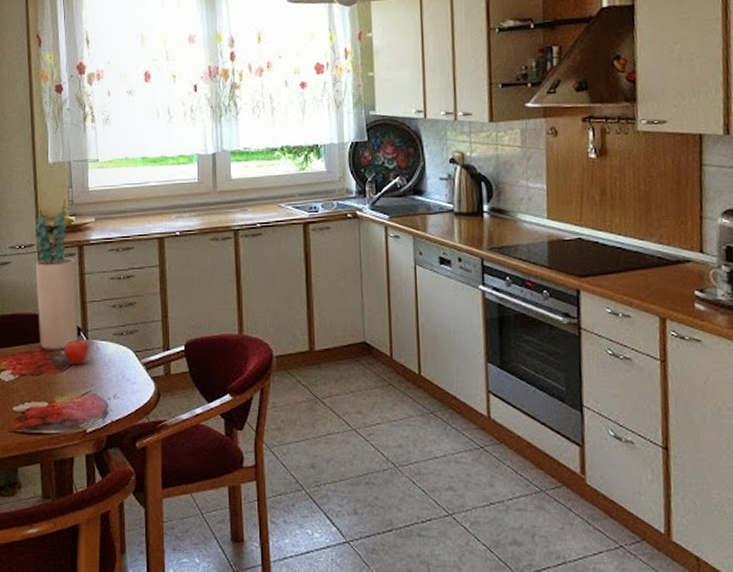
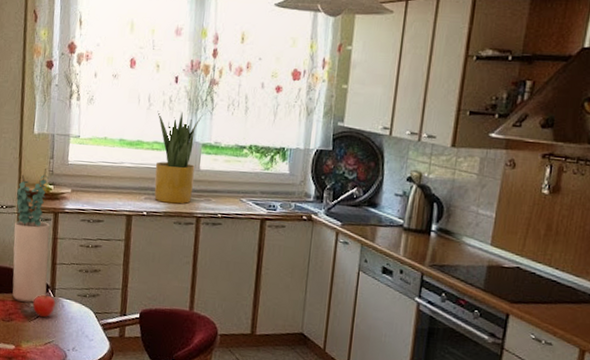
planter: none [179,120,227,219] -> present [154,111,203,204]

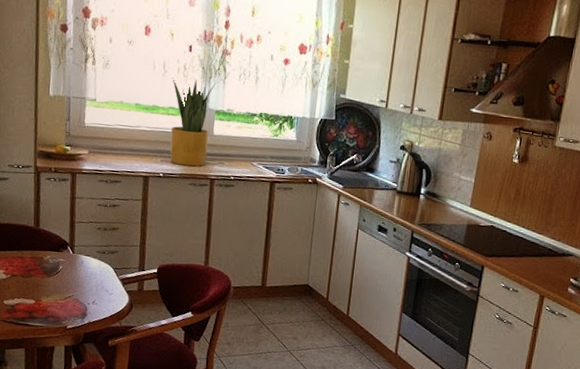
vase: present [12,169,50,303] -> none [30,130,68,259]
fruit: present [33,294,56,318] -> none [52,251,75,274]

